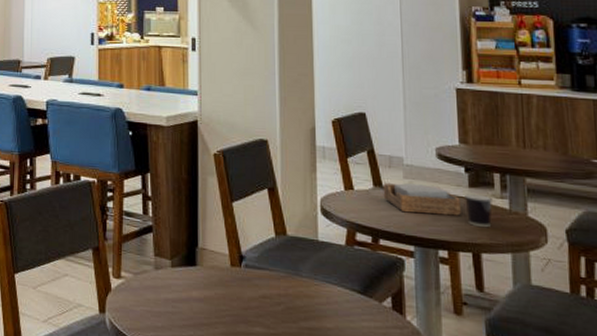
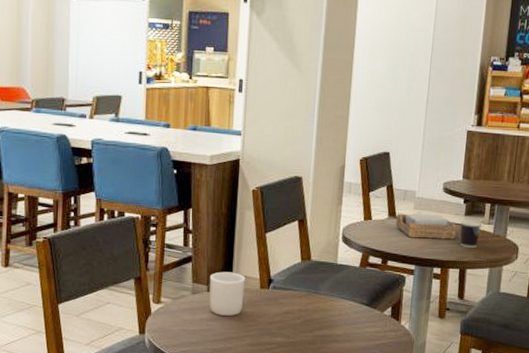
mug: none [173,244,213,298] -> present [209,271,245,316]

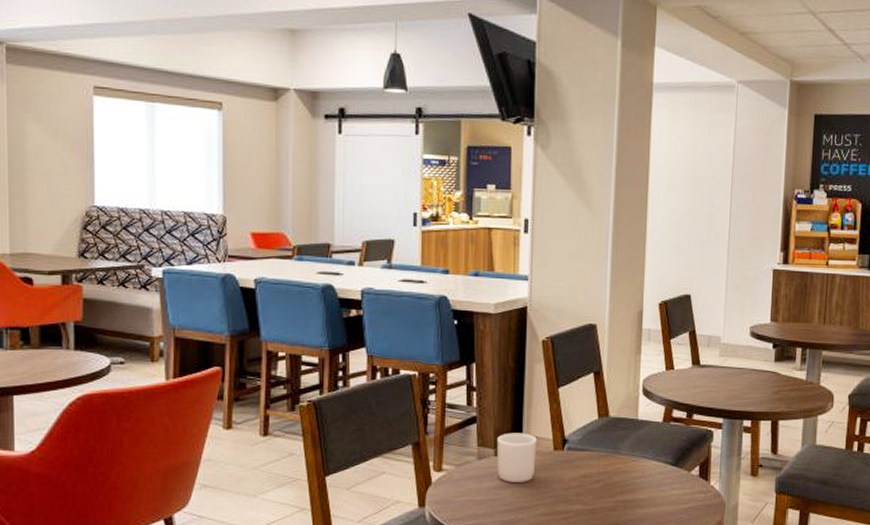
napkin holder: present [395,213,457,240] -> none [700,361,766,389]
mug: present [459,221,481,249] -> none [770,368,793,398]

